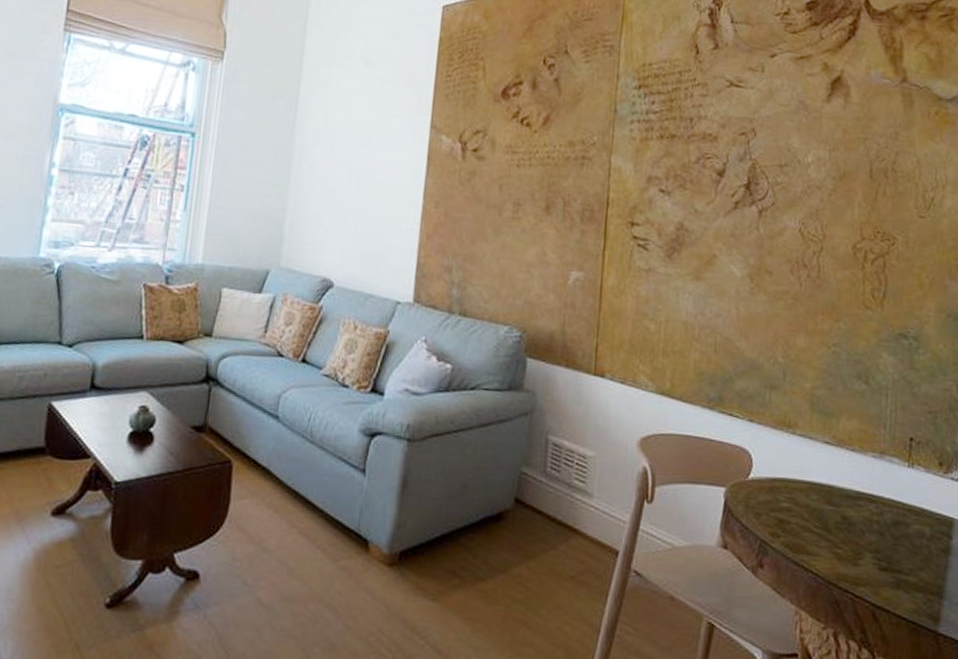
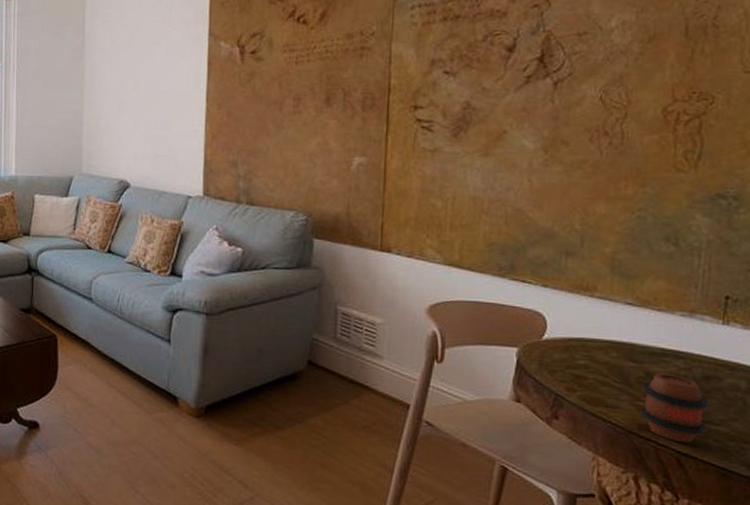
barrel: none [838,517,898,595] -> present [640,373,708,444]

